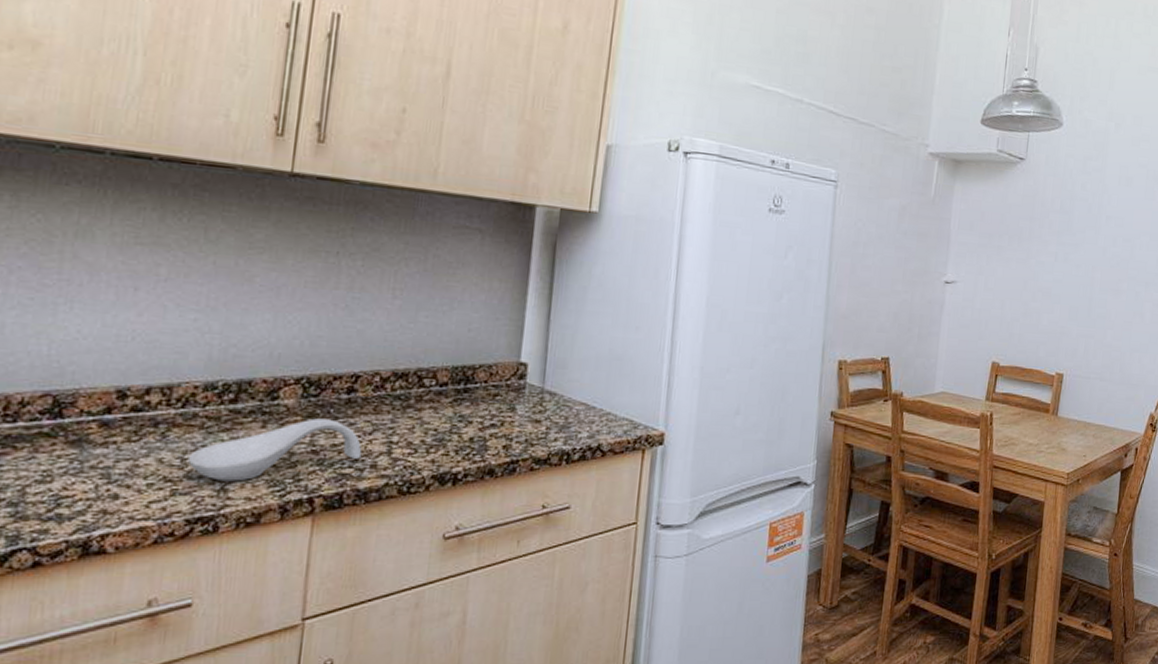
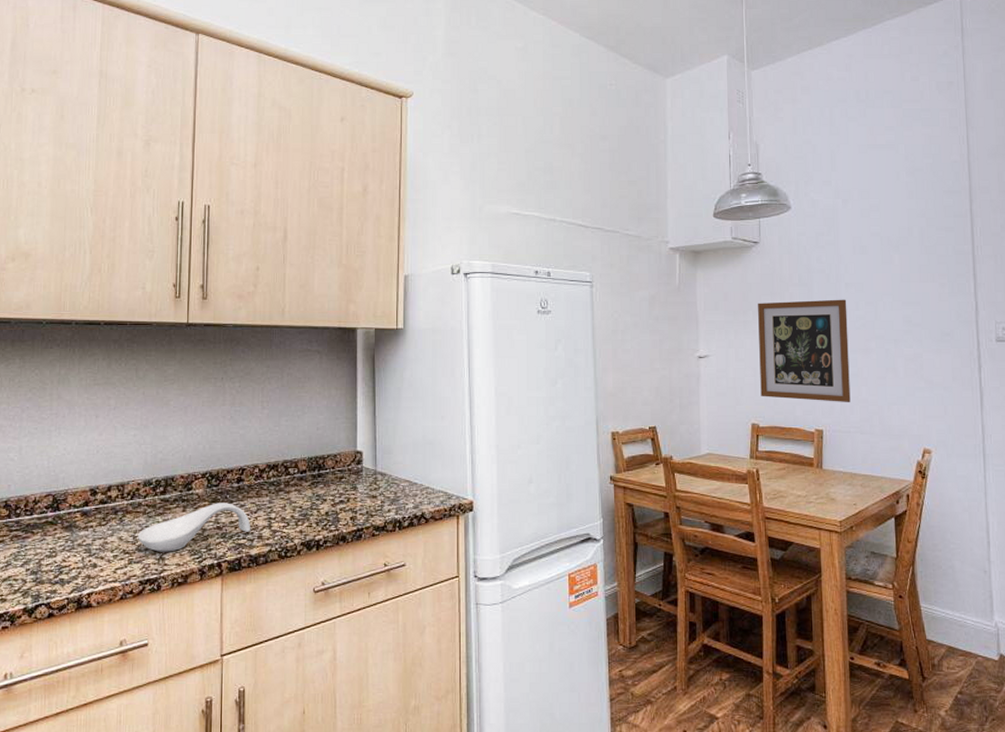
wall art: none [1005,227,1105,346] -> present [758,299,851,402]

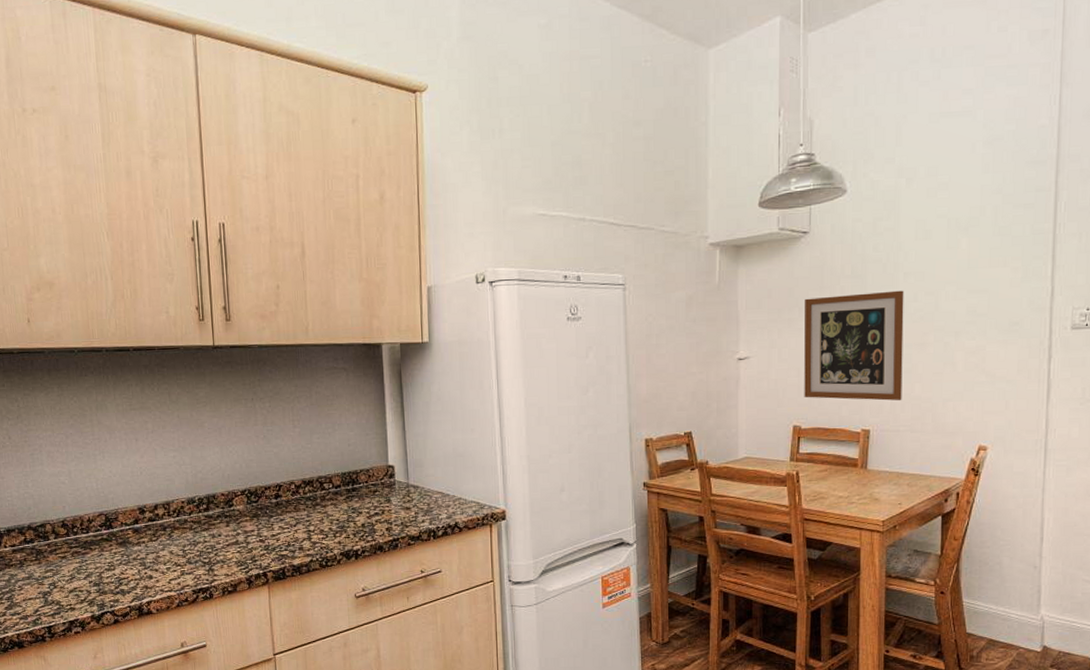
spoon rest: present [138,503,251,552] -> none [187,517,292,564]

